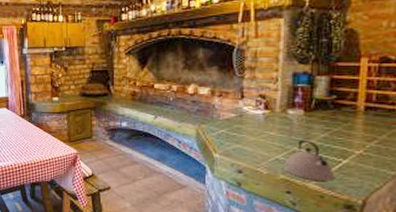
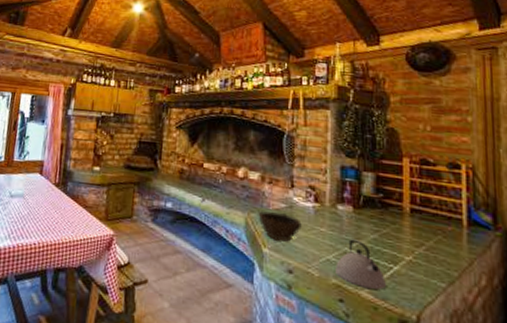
bowl: none [208,121,251,148] -> present [258,211,302,243]

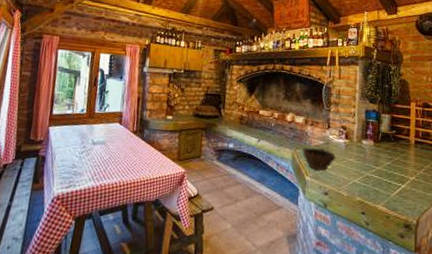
kettle: present [335,239,386,290] -> none [360,166,396,203]

